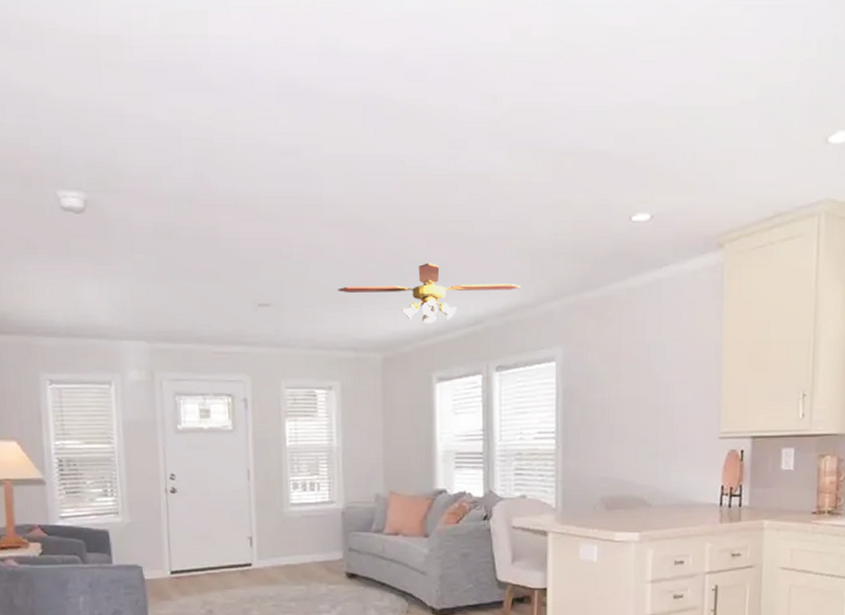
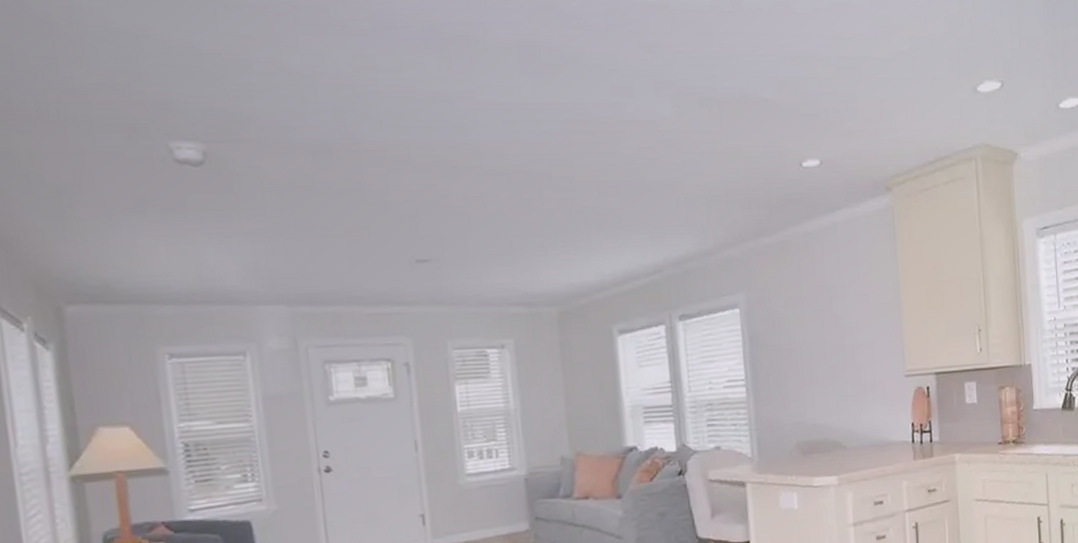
ceiling fan: present [338,263,521,324] -> none [504,212,698,275]

